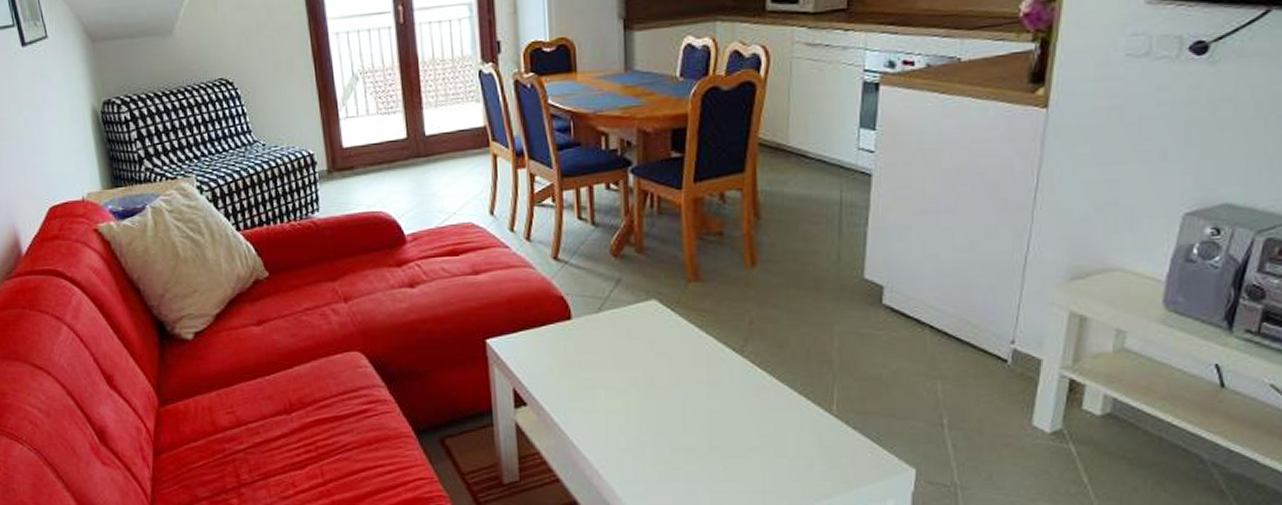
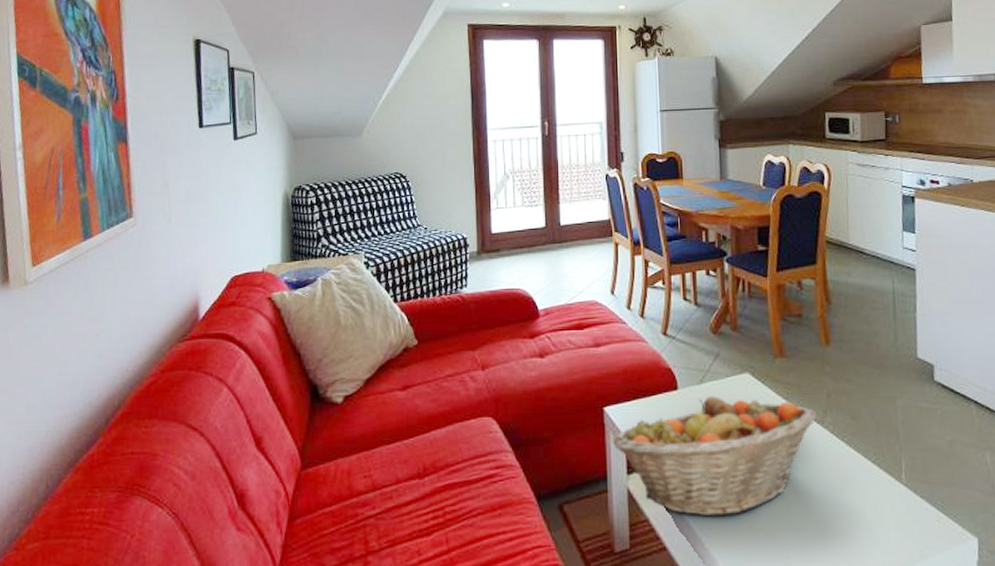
fruit basket: none [496,325,736,449] -> present [612,396,817,517]

